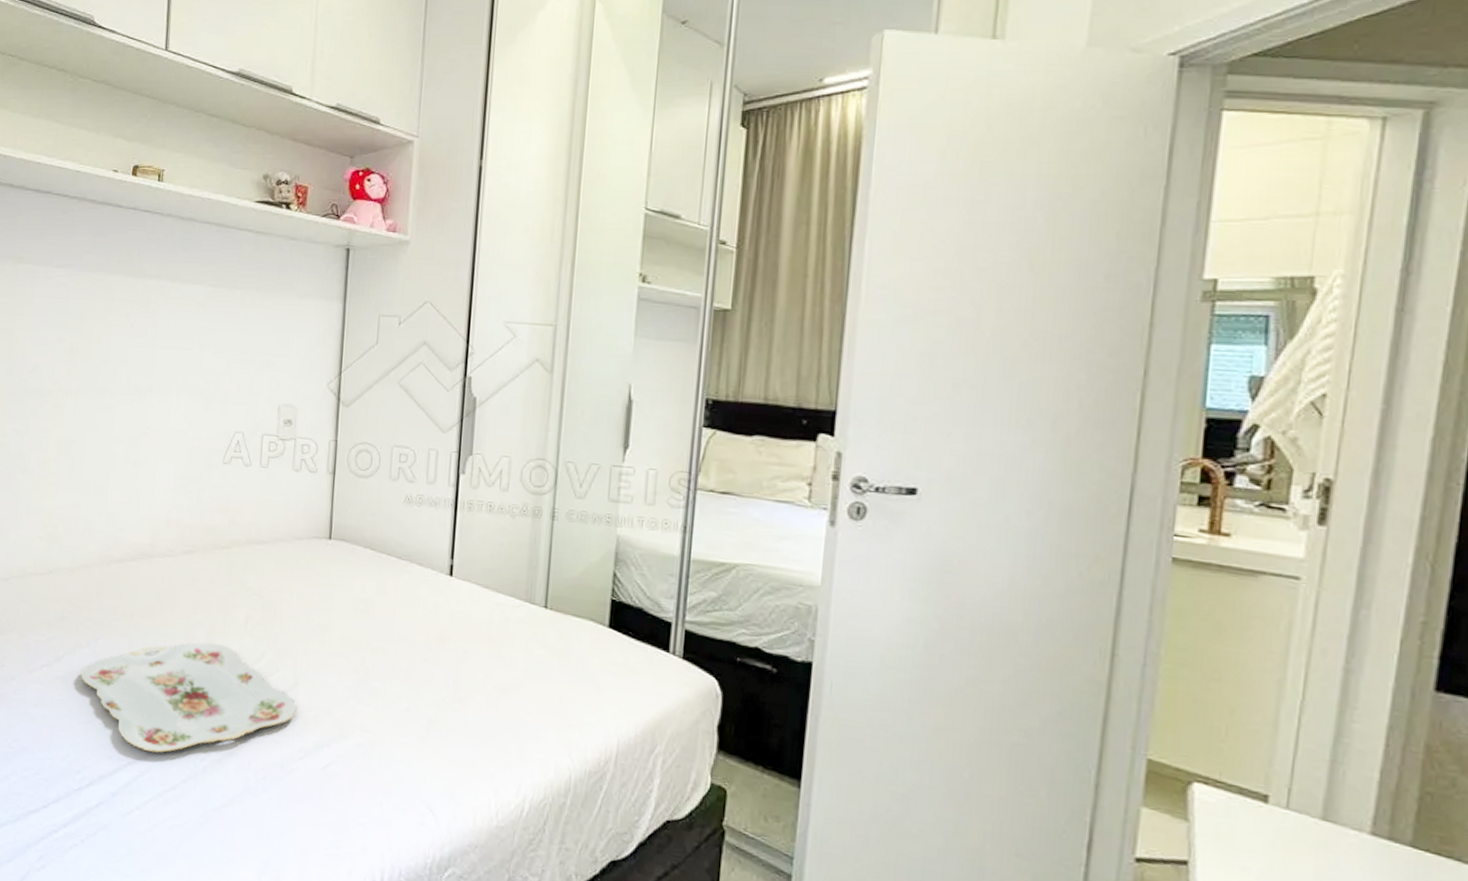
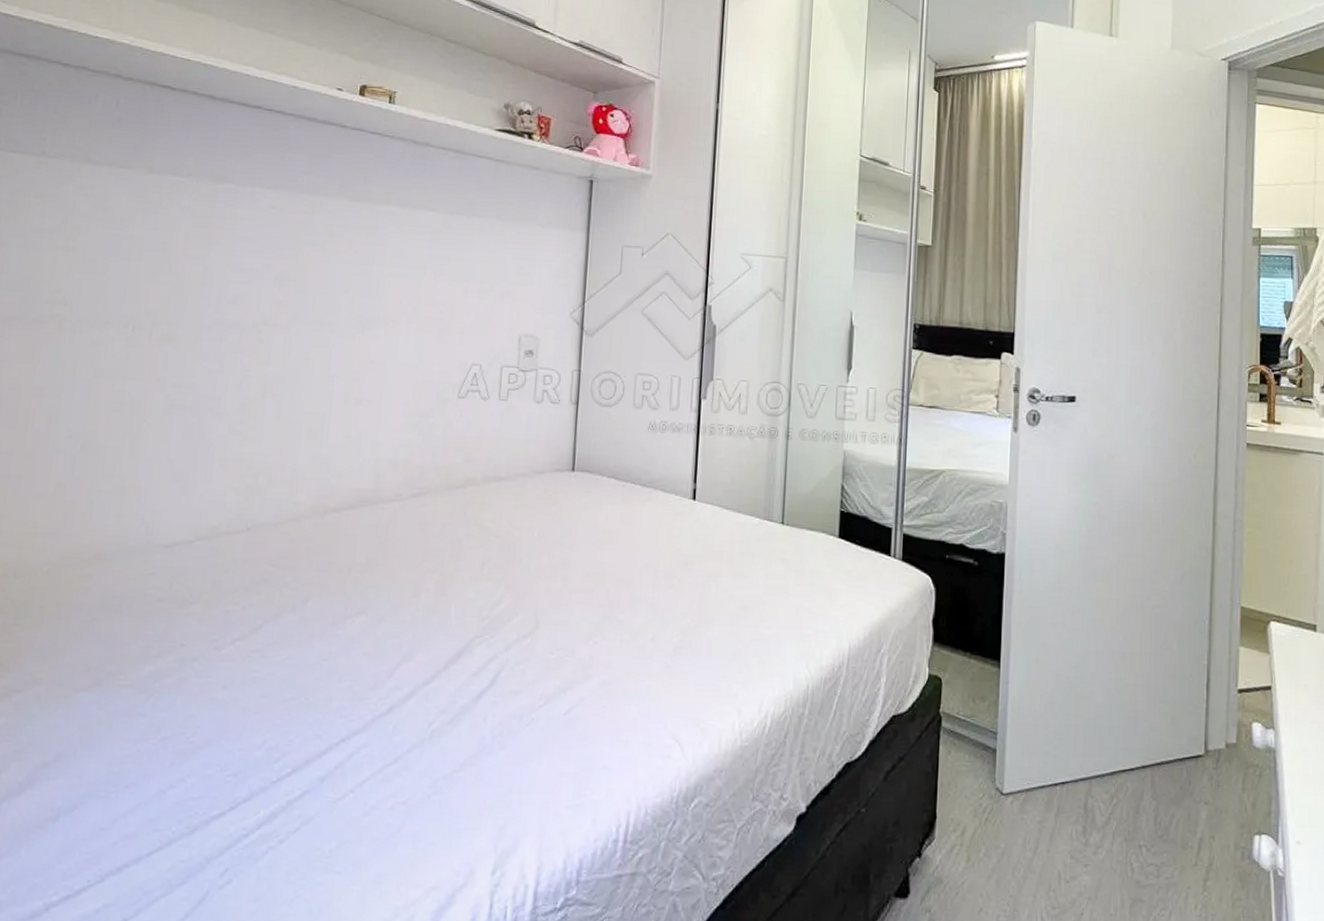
serving tray: present [80,642,297,753] -> none [283,592,538,723]

